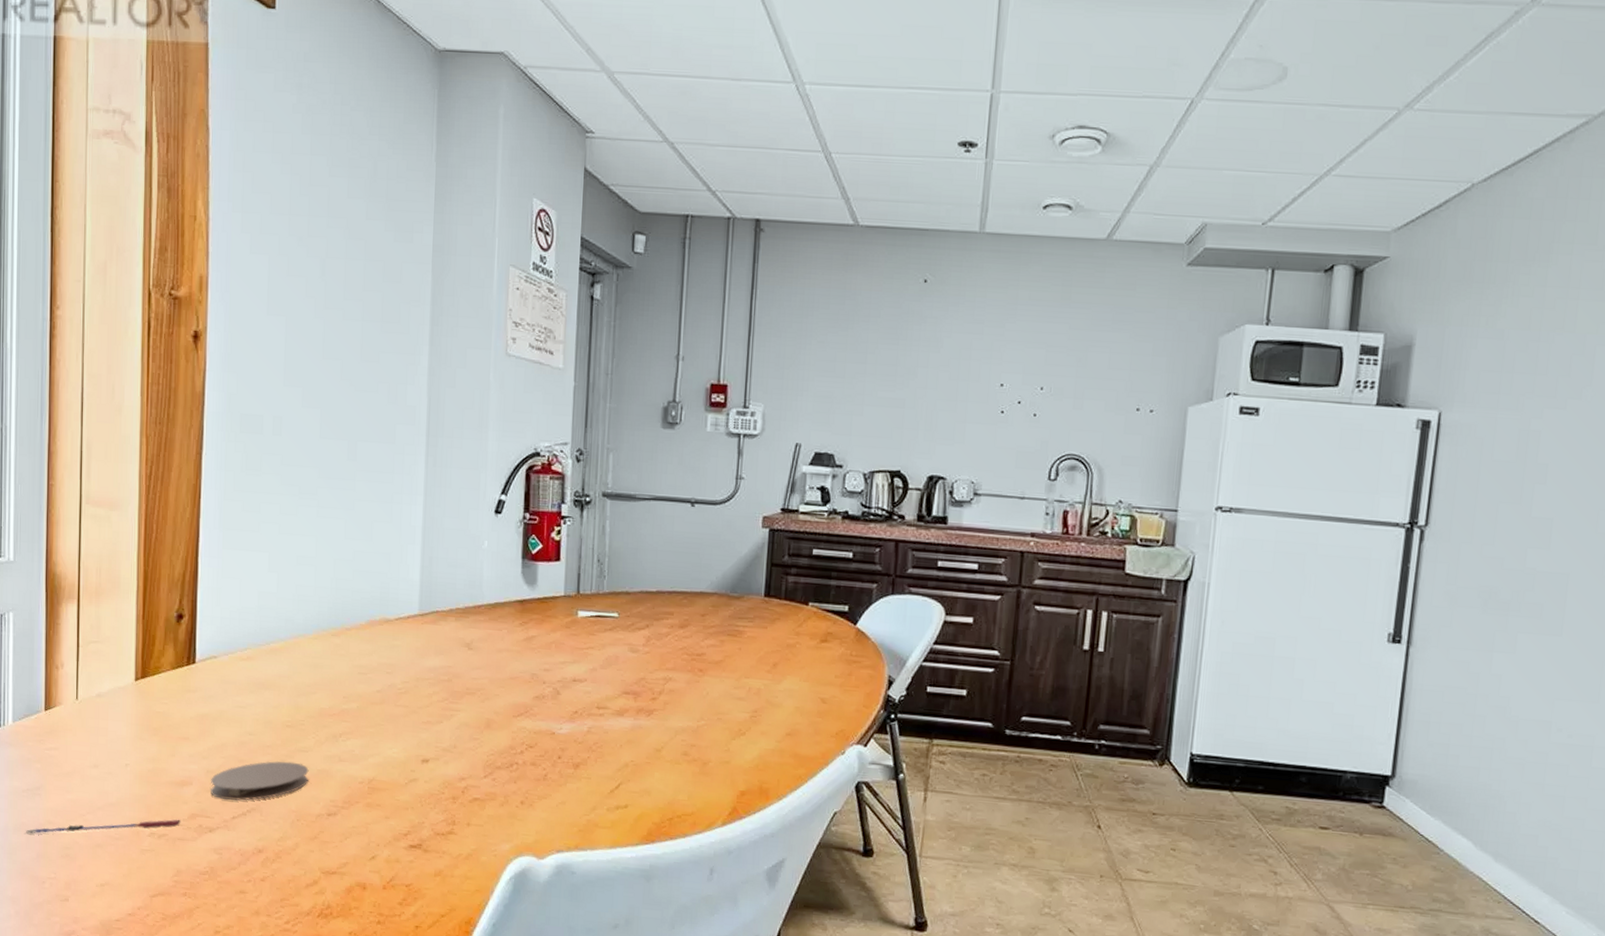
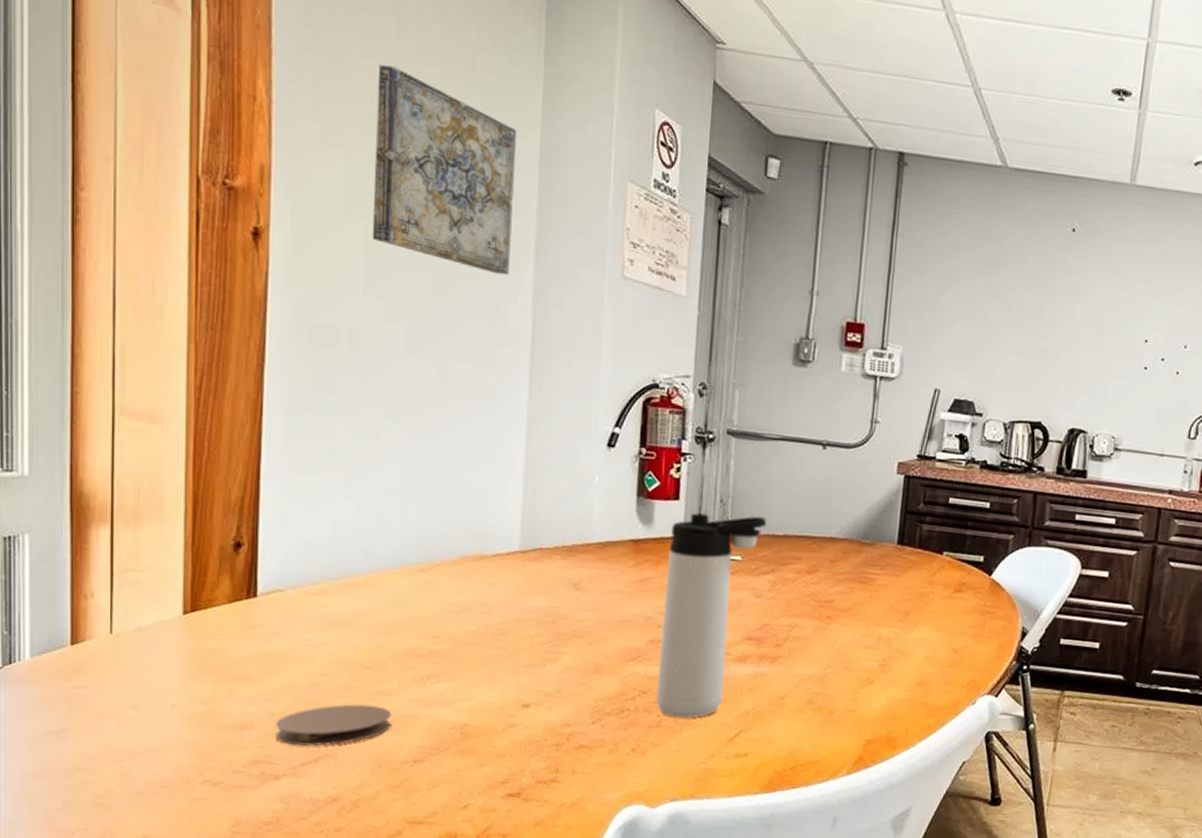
pen: present [25,819,181,835] -> none [48,765,241,782]
wall art: none [291,179,413,360] -> present [372,65,516,276]
thermos bottle: none [542,572,640,771] -> present [656,512,766,718]

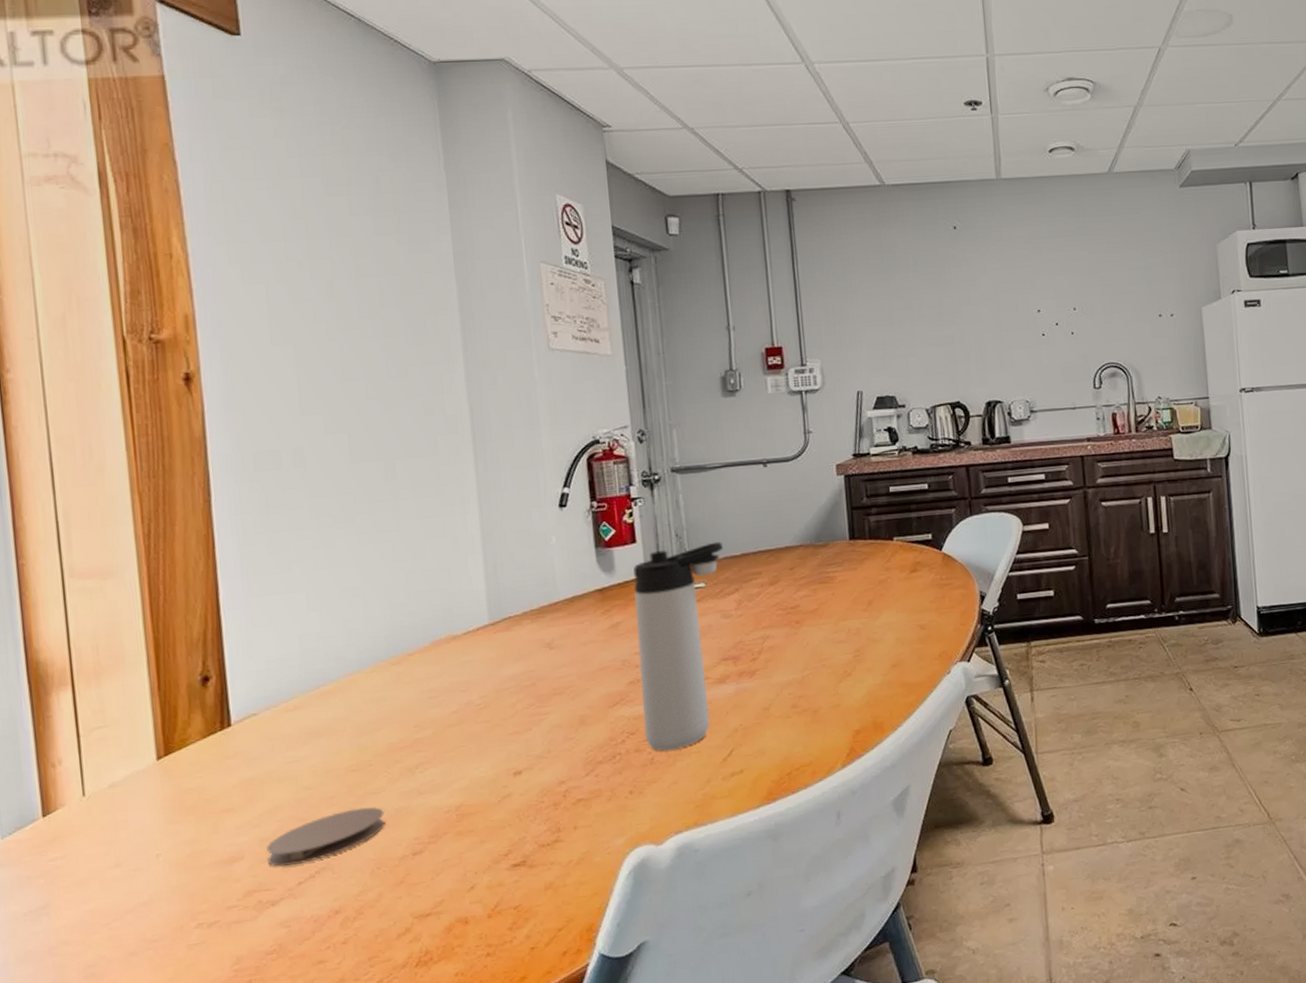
wall art: present [372,65,516,276] -> none [288,202,440,371]

